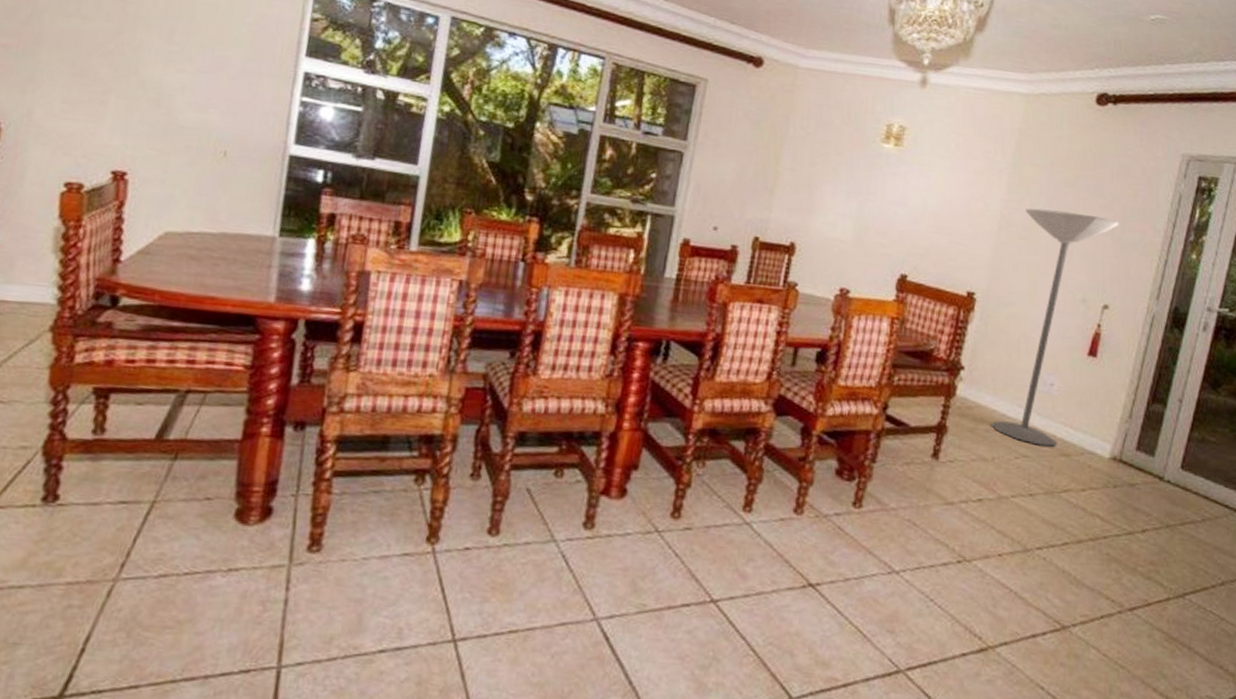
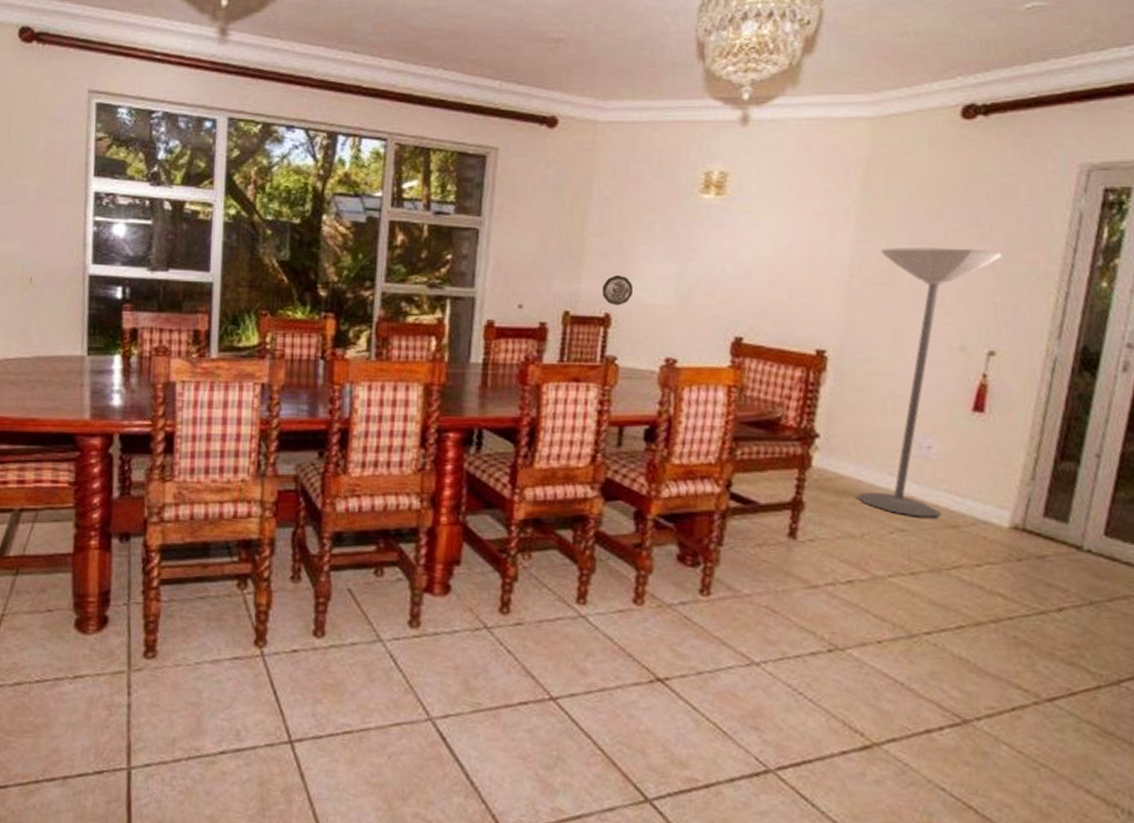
decorative plate: none [789,208,817,236] -> present [601,276,633,306]

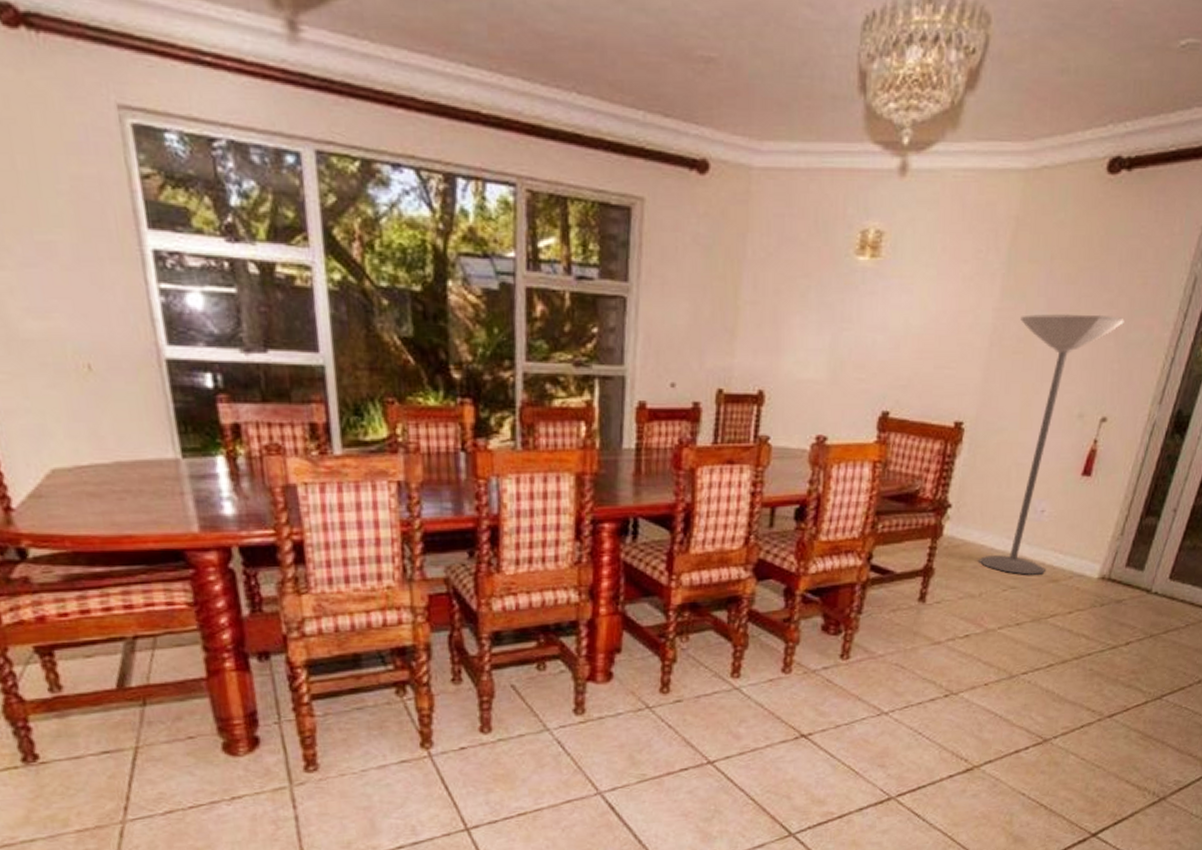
decorative plate: present [601,276,633,306] -> none [755,349,786,382]

